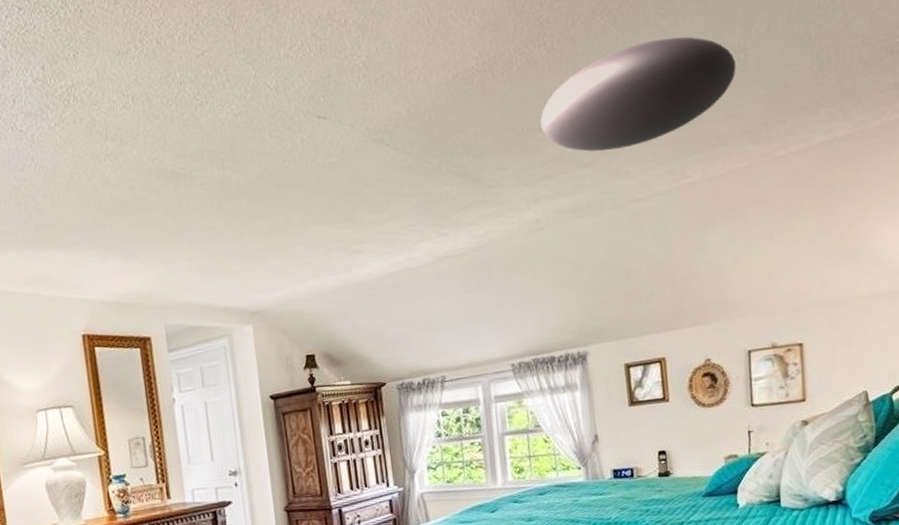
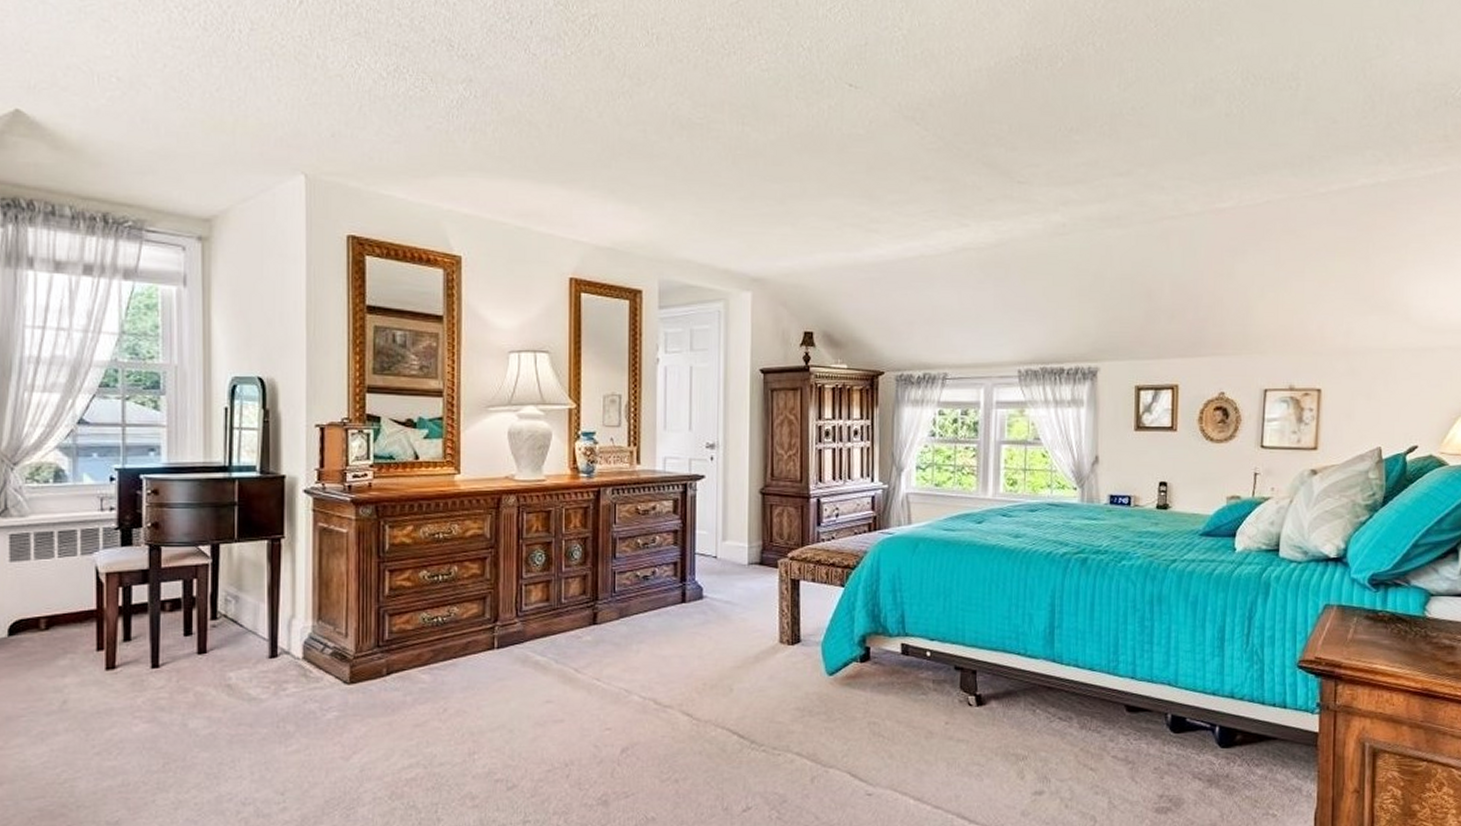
ceiling light: present [540,36,736,152] -> none [1079,55,1286,163]

